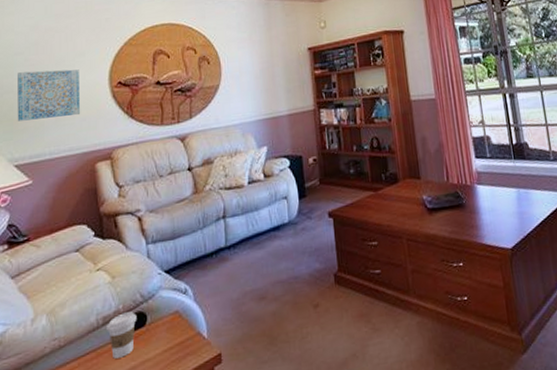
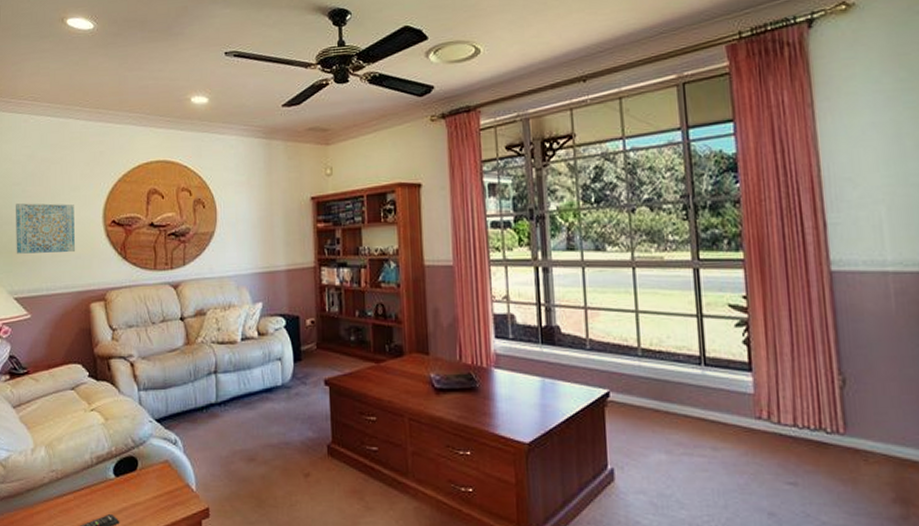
coffee cup: present [107,311,137,359] -> none [100,455,128,498]

